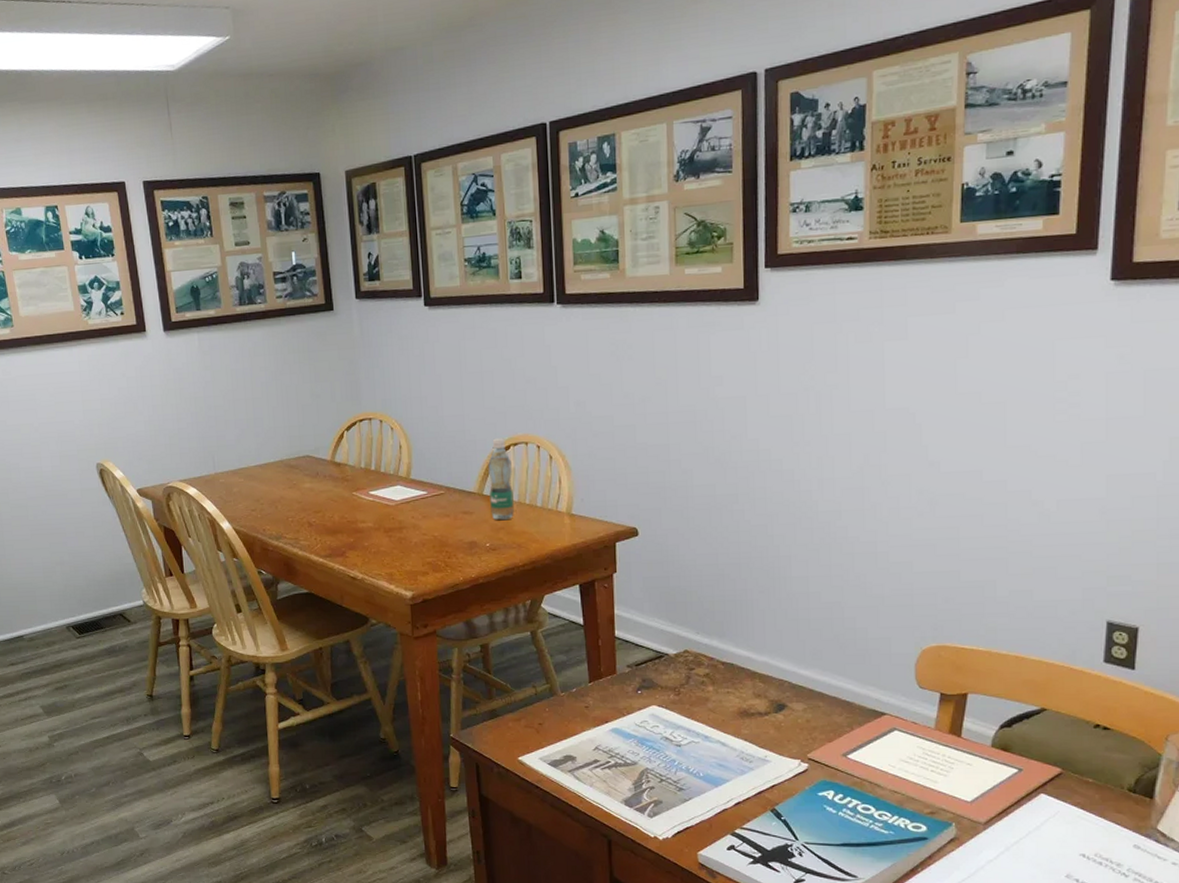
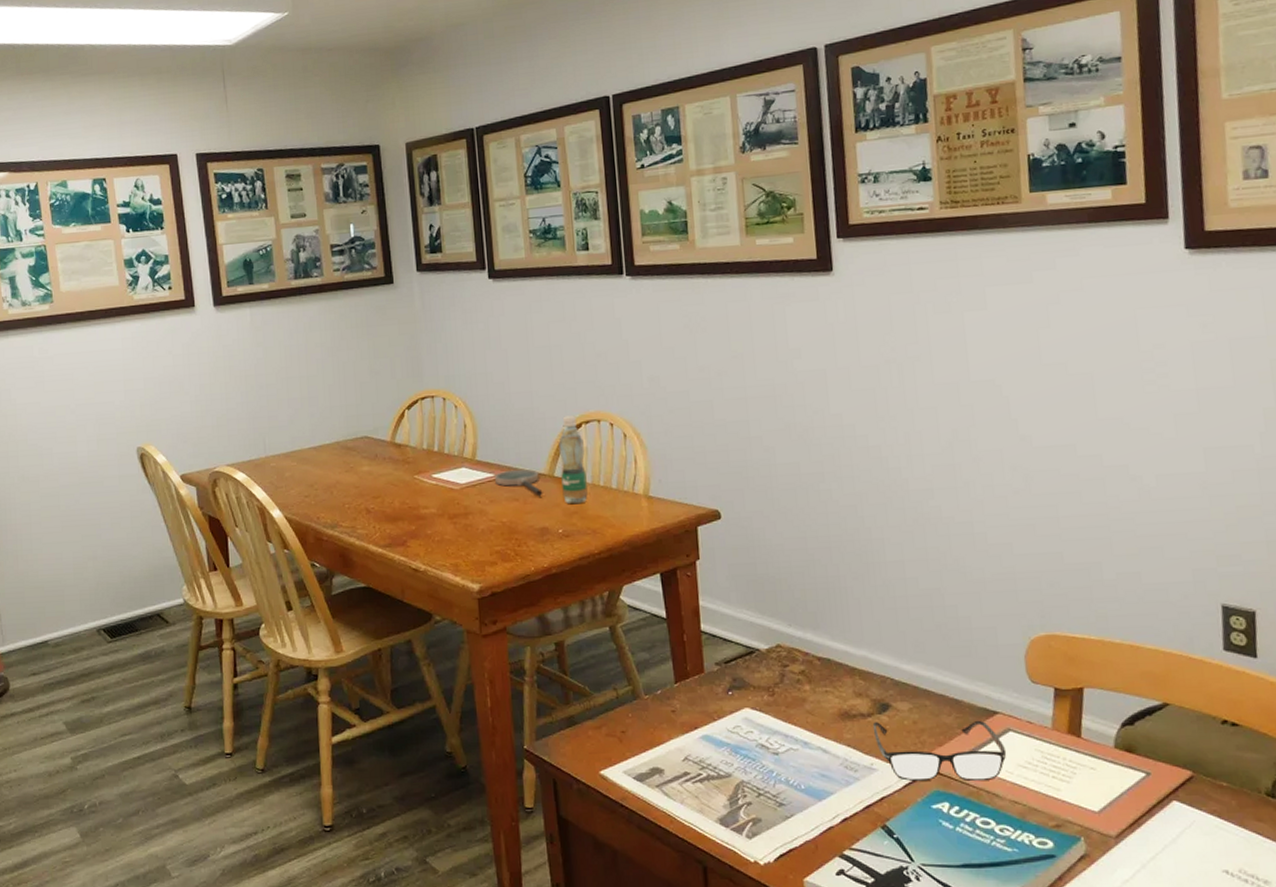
magnifying glass: none [427,487,472,513] -> present [494,469,543,497]
eyeglasses: none [769,720,891,774] -> present [872,720,1007,782]

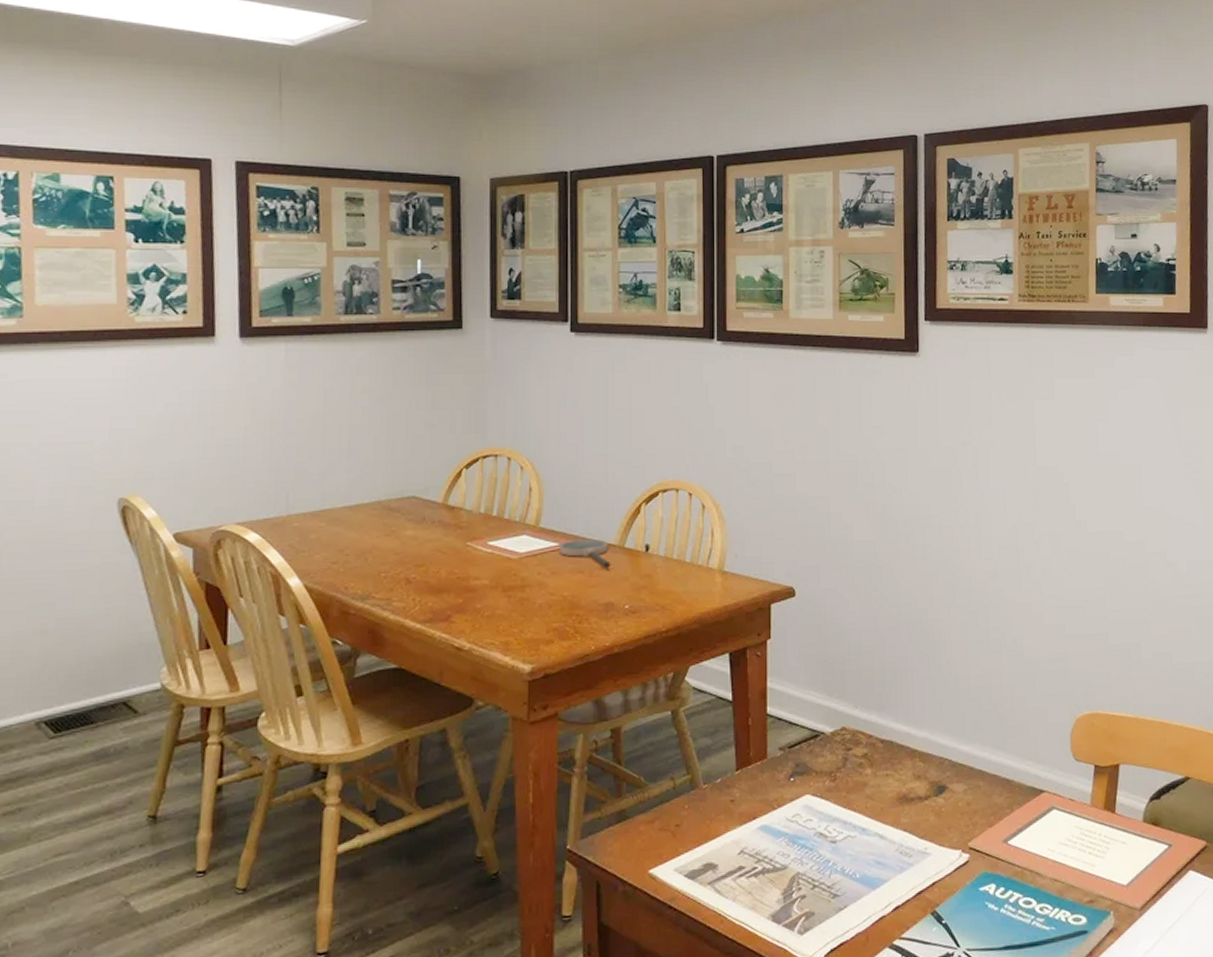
bottle: present [558,415,588,505] -> none [632,483,659,579]
eyeglasses: present [872,720,1007,782] -> none [929,799,1050,864]

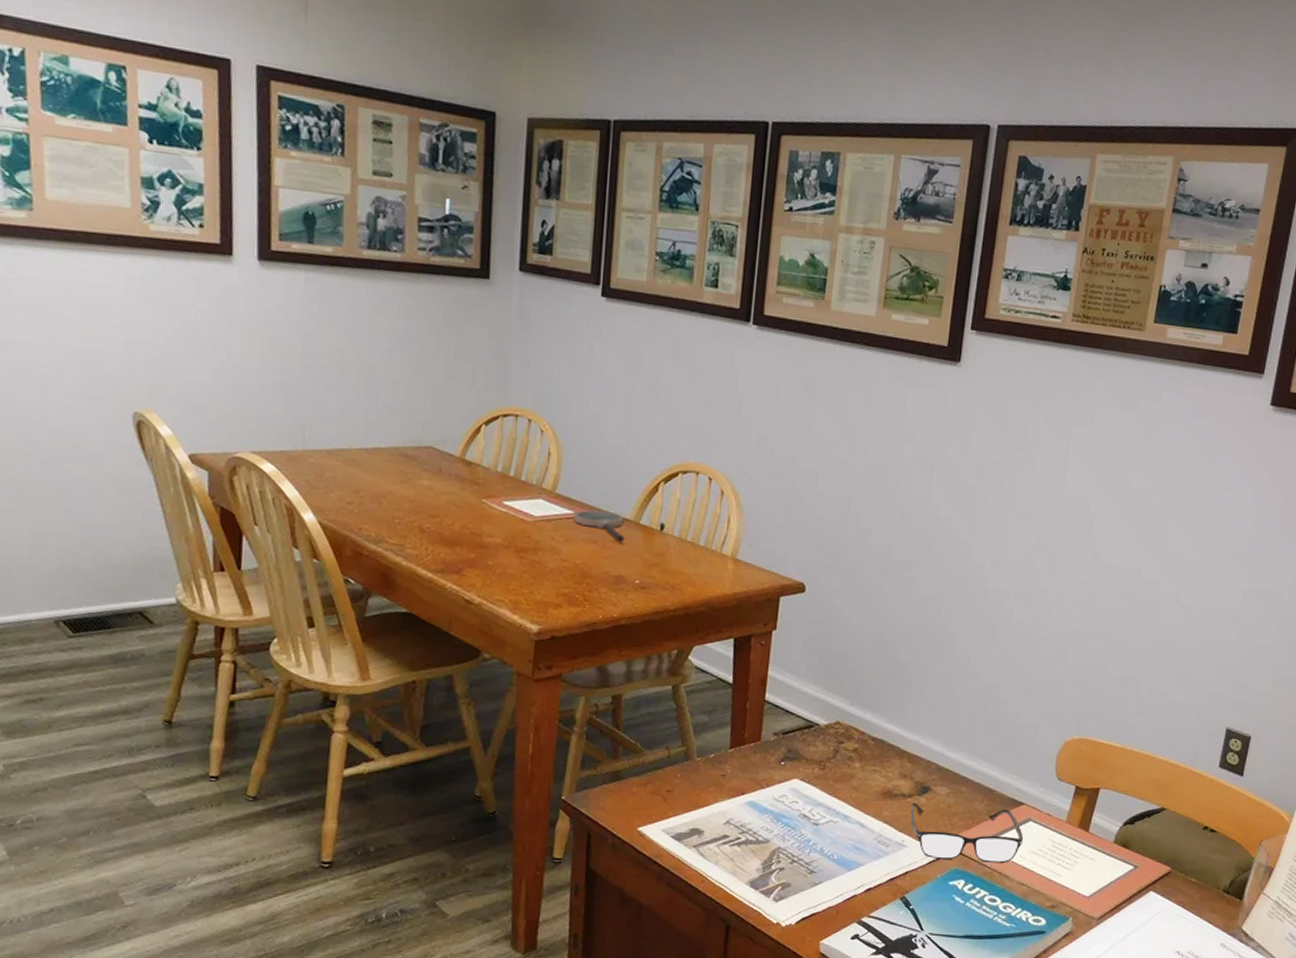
eyeglasses: none [929,799,1050,864] -> present [910,803,1024,864]

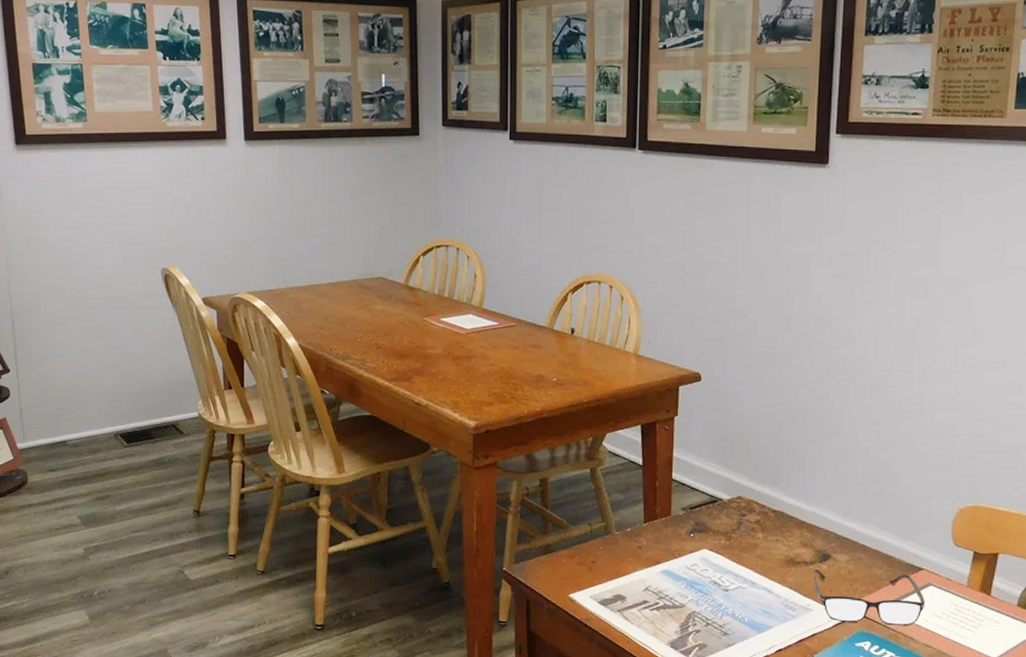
magnifying glass: present [573,509,625,543] -> none [498,320,542,347]

